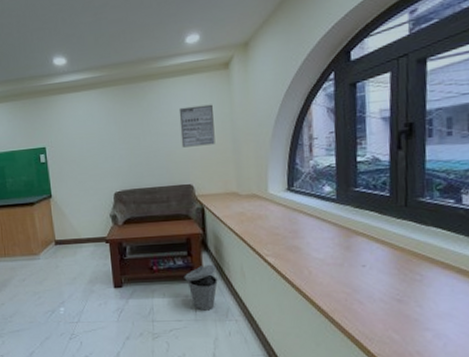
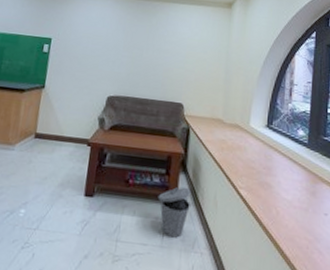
wall art: present [178,104,215,148] -> none [179,31,213,71]

